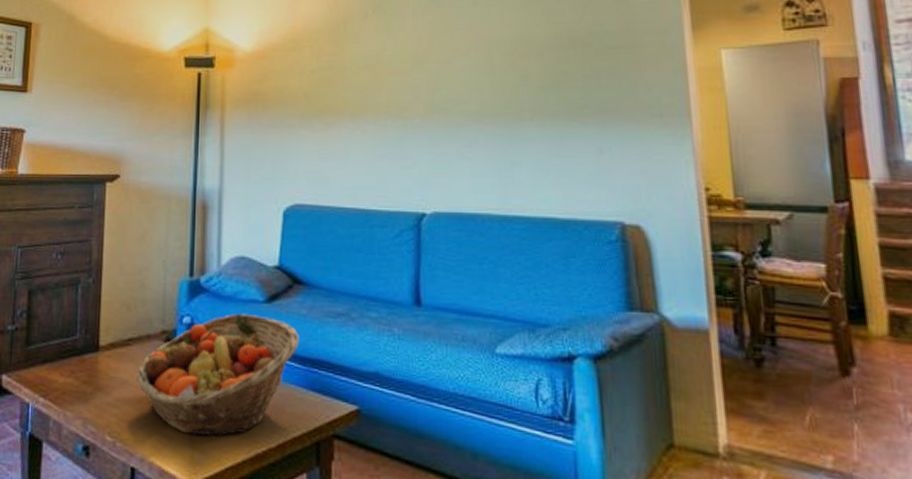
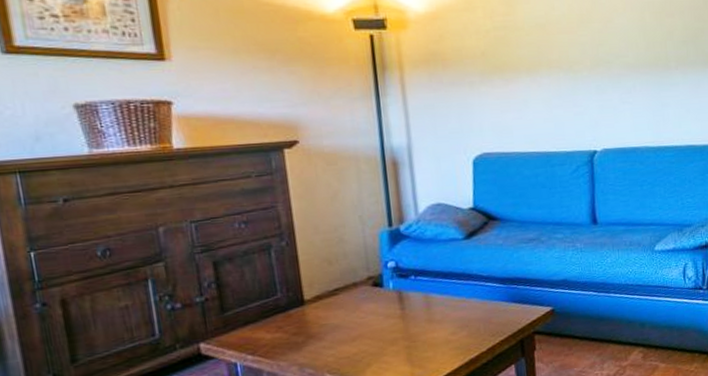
fruit basket: present [136,313,299,436] -> none [348,251,498,357]

